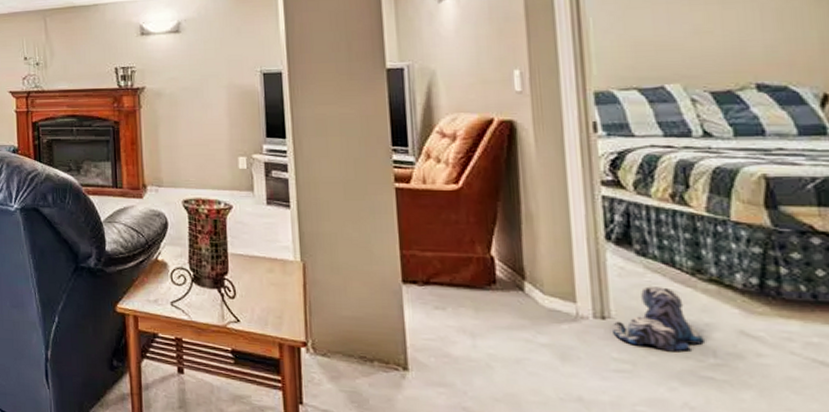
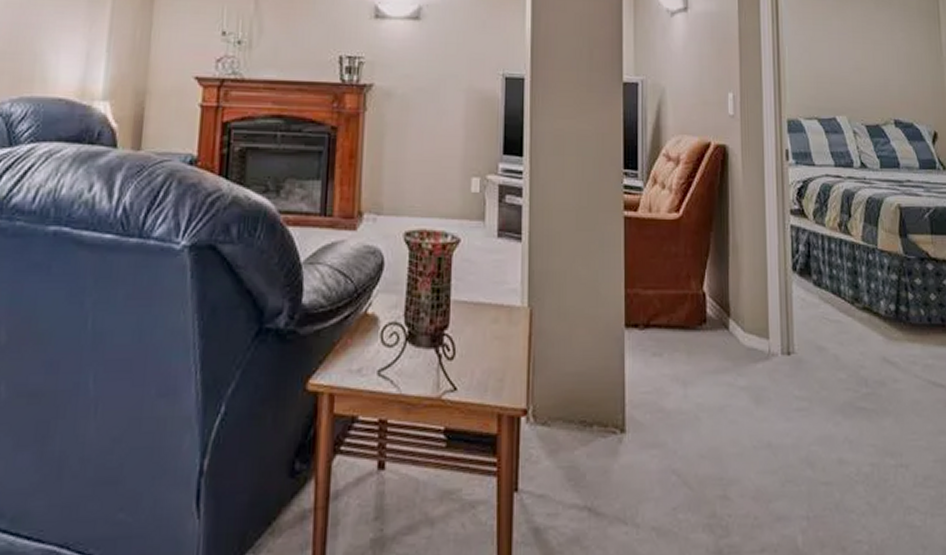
plush toy: present [613,286,704,352] -> none [796,317,859,385]

